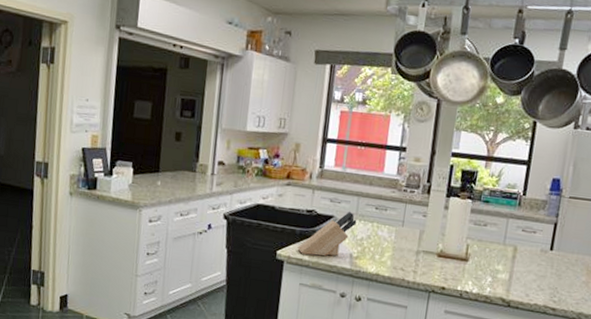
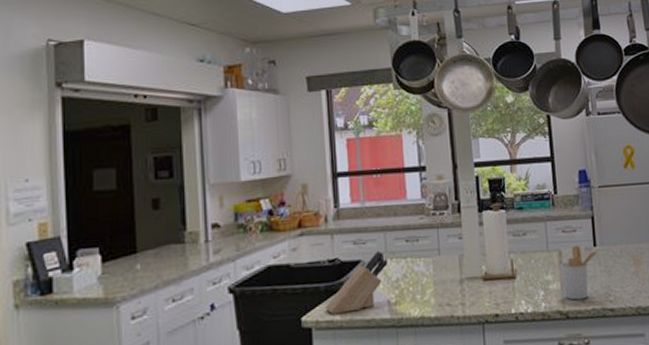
utensil holder: none [510,245,555,294] -> present [559,245,599,300]

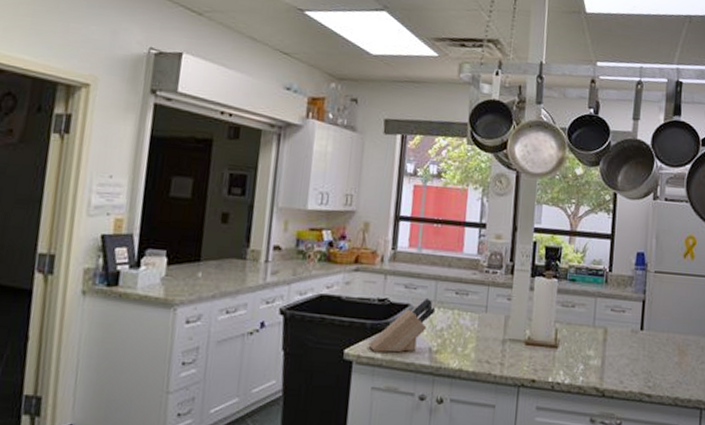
utensil holder: present [559,245,599,300] -> none [603,326,645,381]

